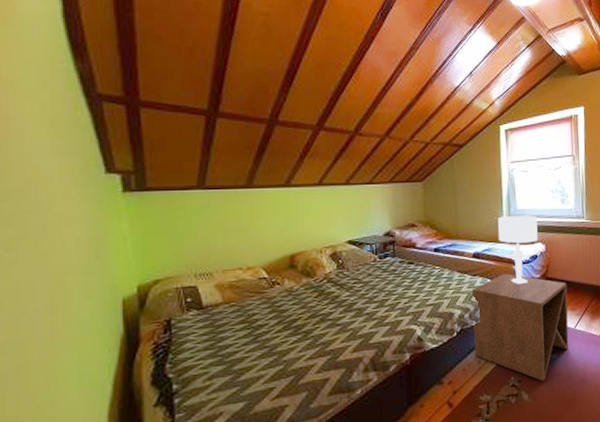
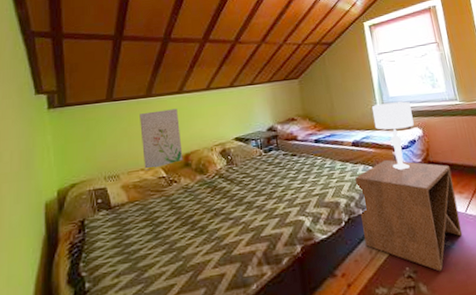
wall art: none [238,204,288,270] -> present [139,108,183,171]

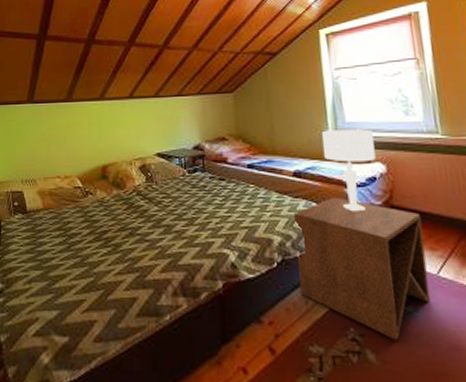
wall art: present [139,108,183,171] -> none [59,116,100,178]

